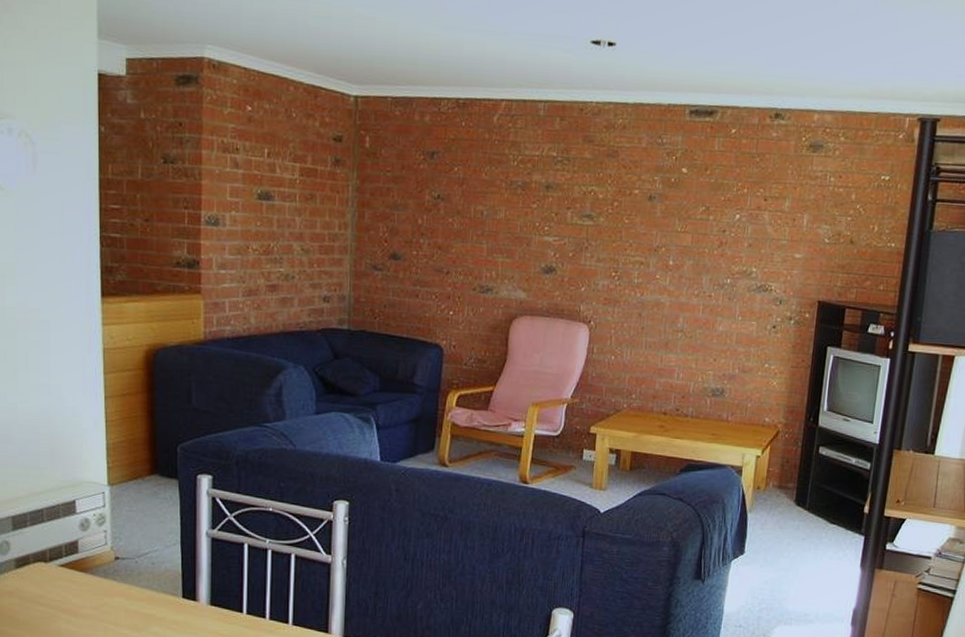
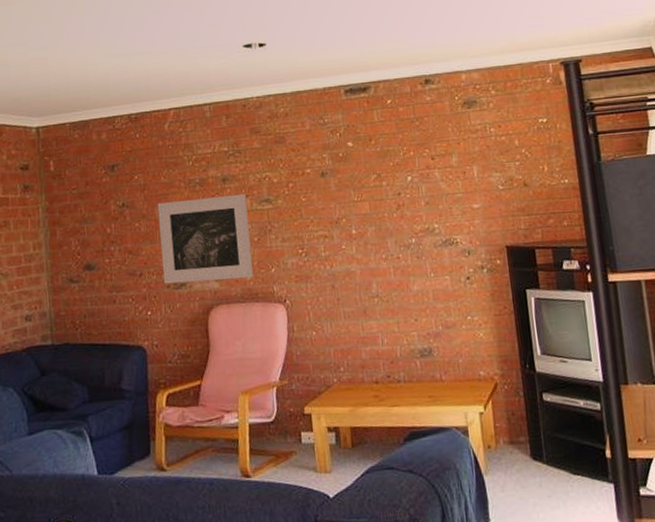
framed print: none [470,201,568,294] -> present [157,193,254,284]

